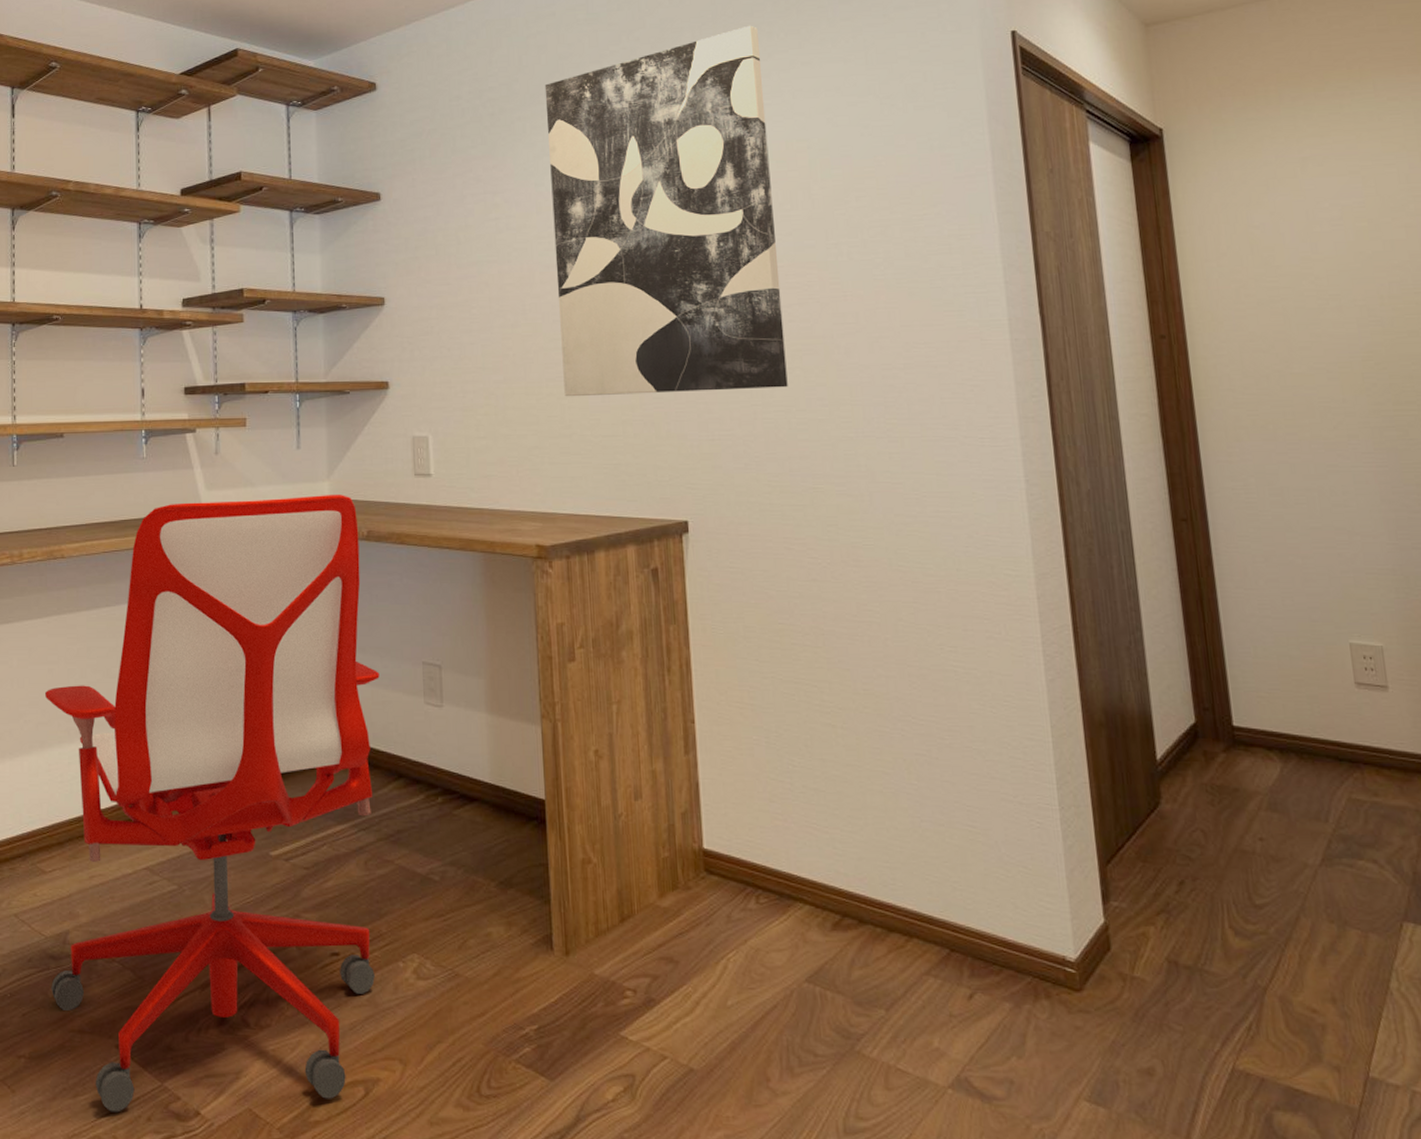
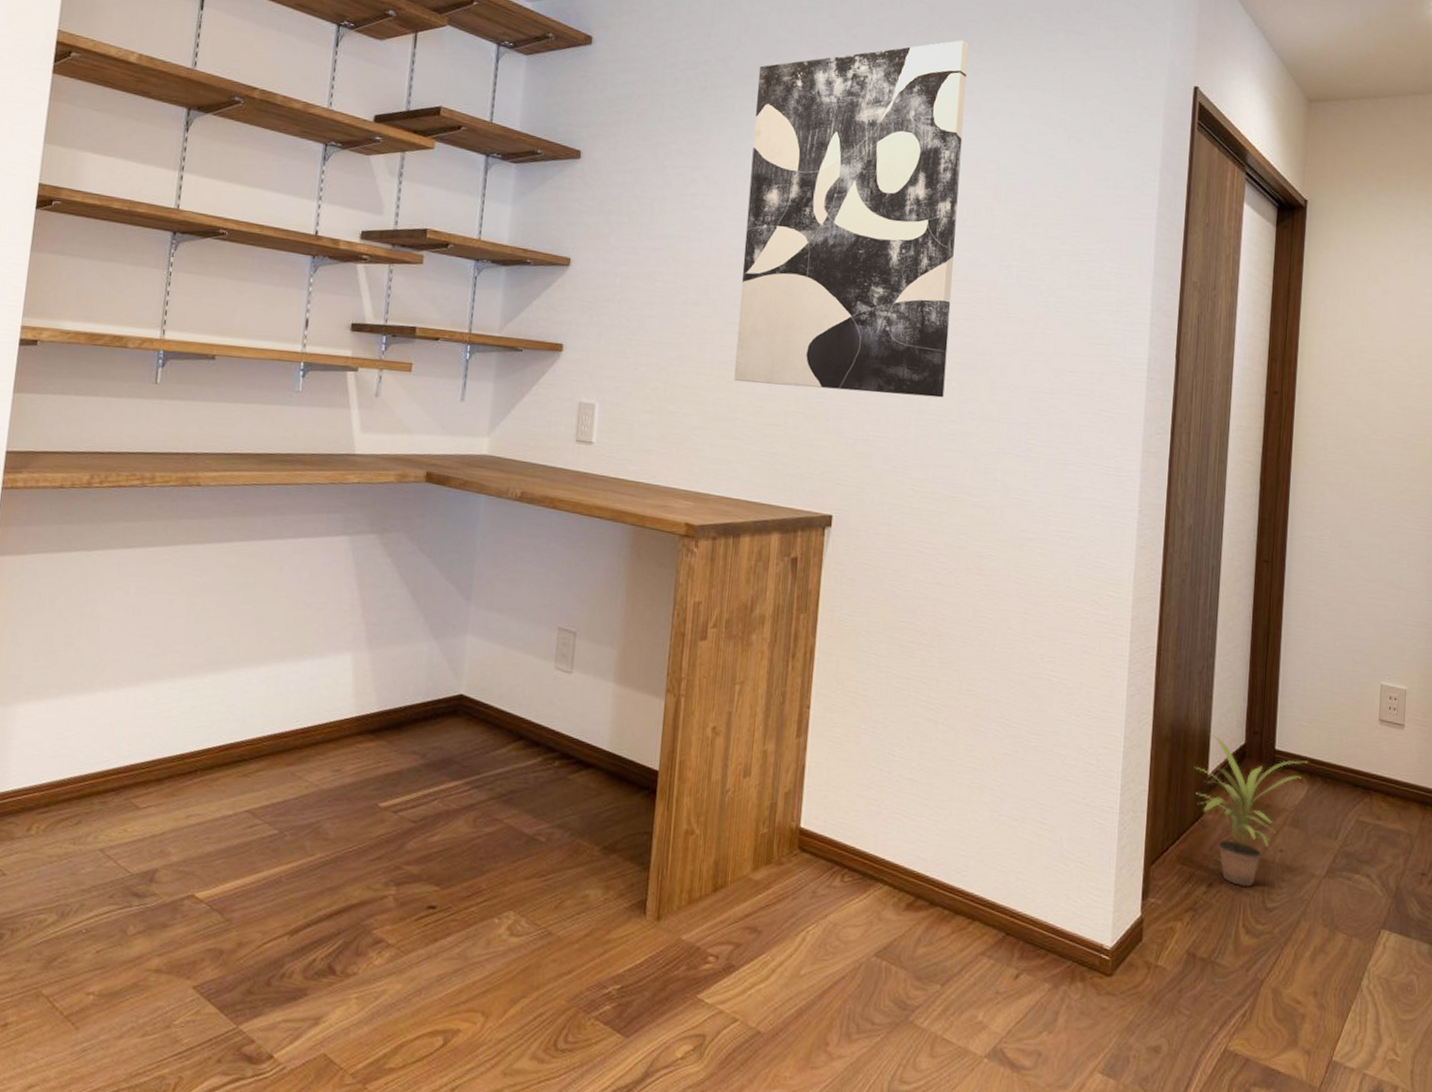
office chair: present [44,495,380,1113] -> none [130,442,514,1053]
potted plant: none [1139,715,1275,883] -> present [1194,734,1308,888]

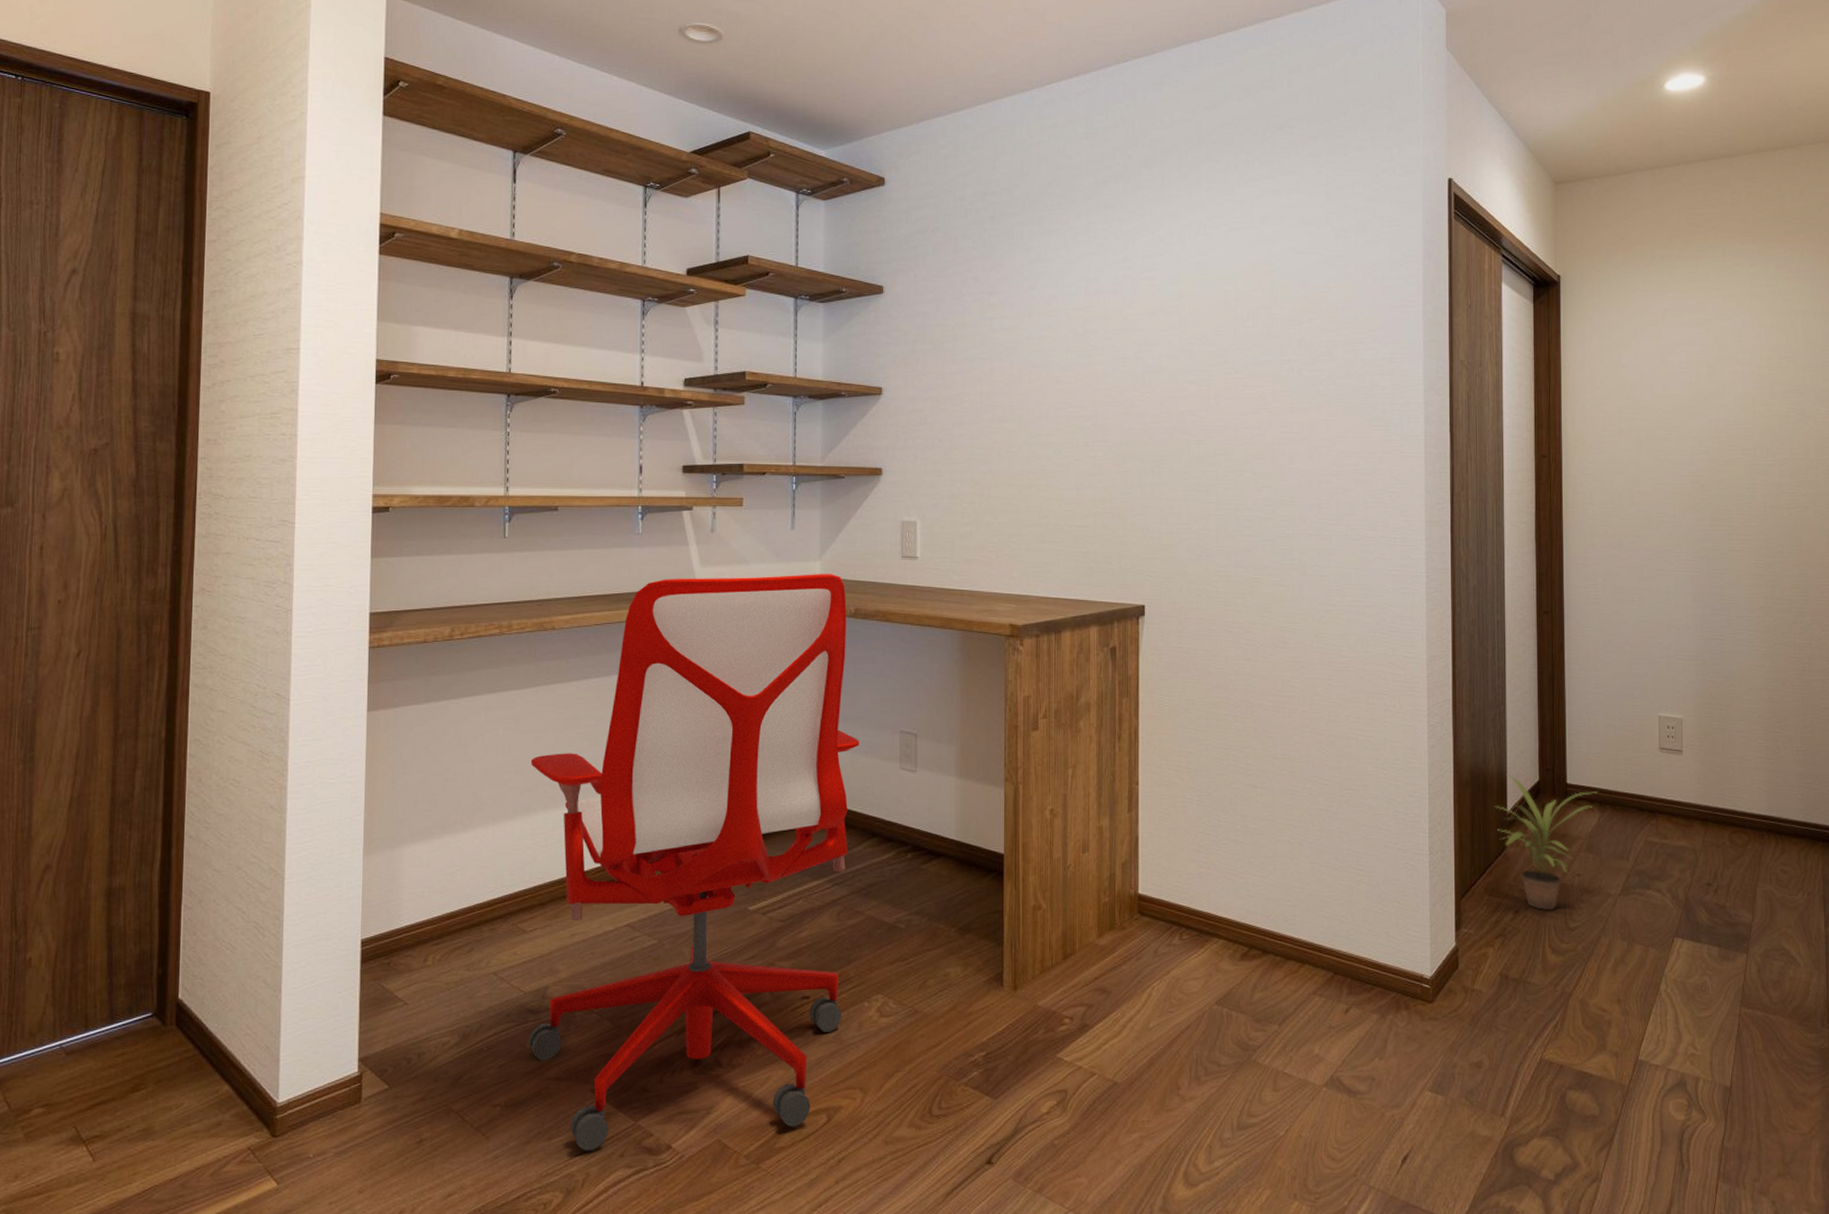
office chair: none [130,442,514,1053] -> present [528,574,860,1151]
wall art: present [734,40,969,398] -> none [1043,152,1239,489]

